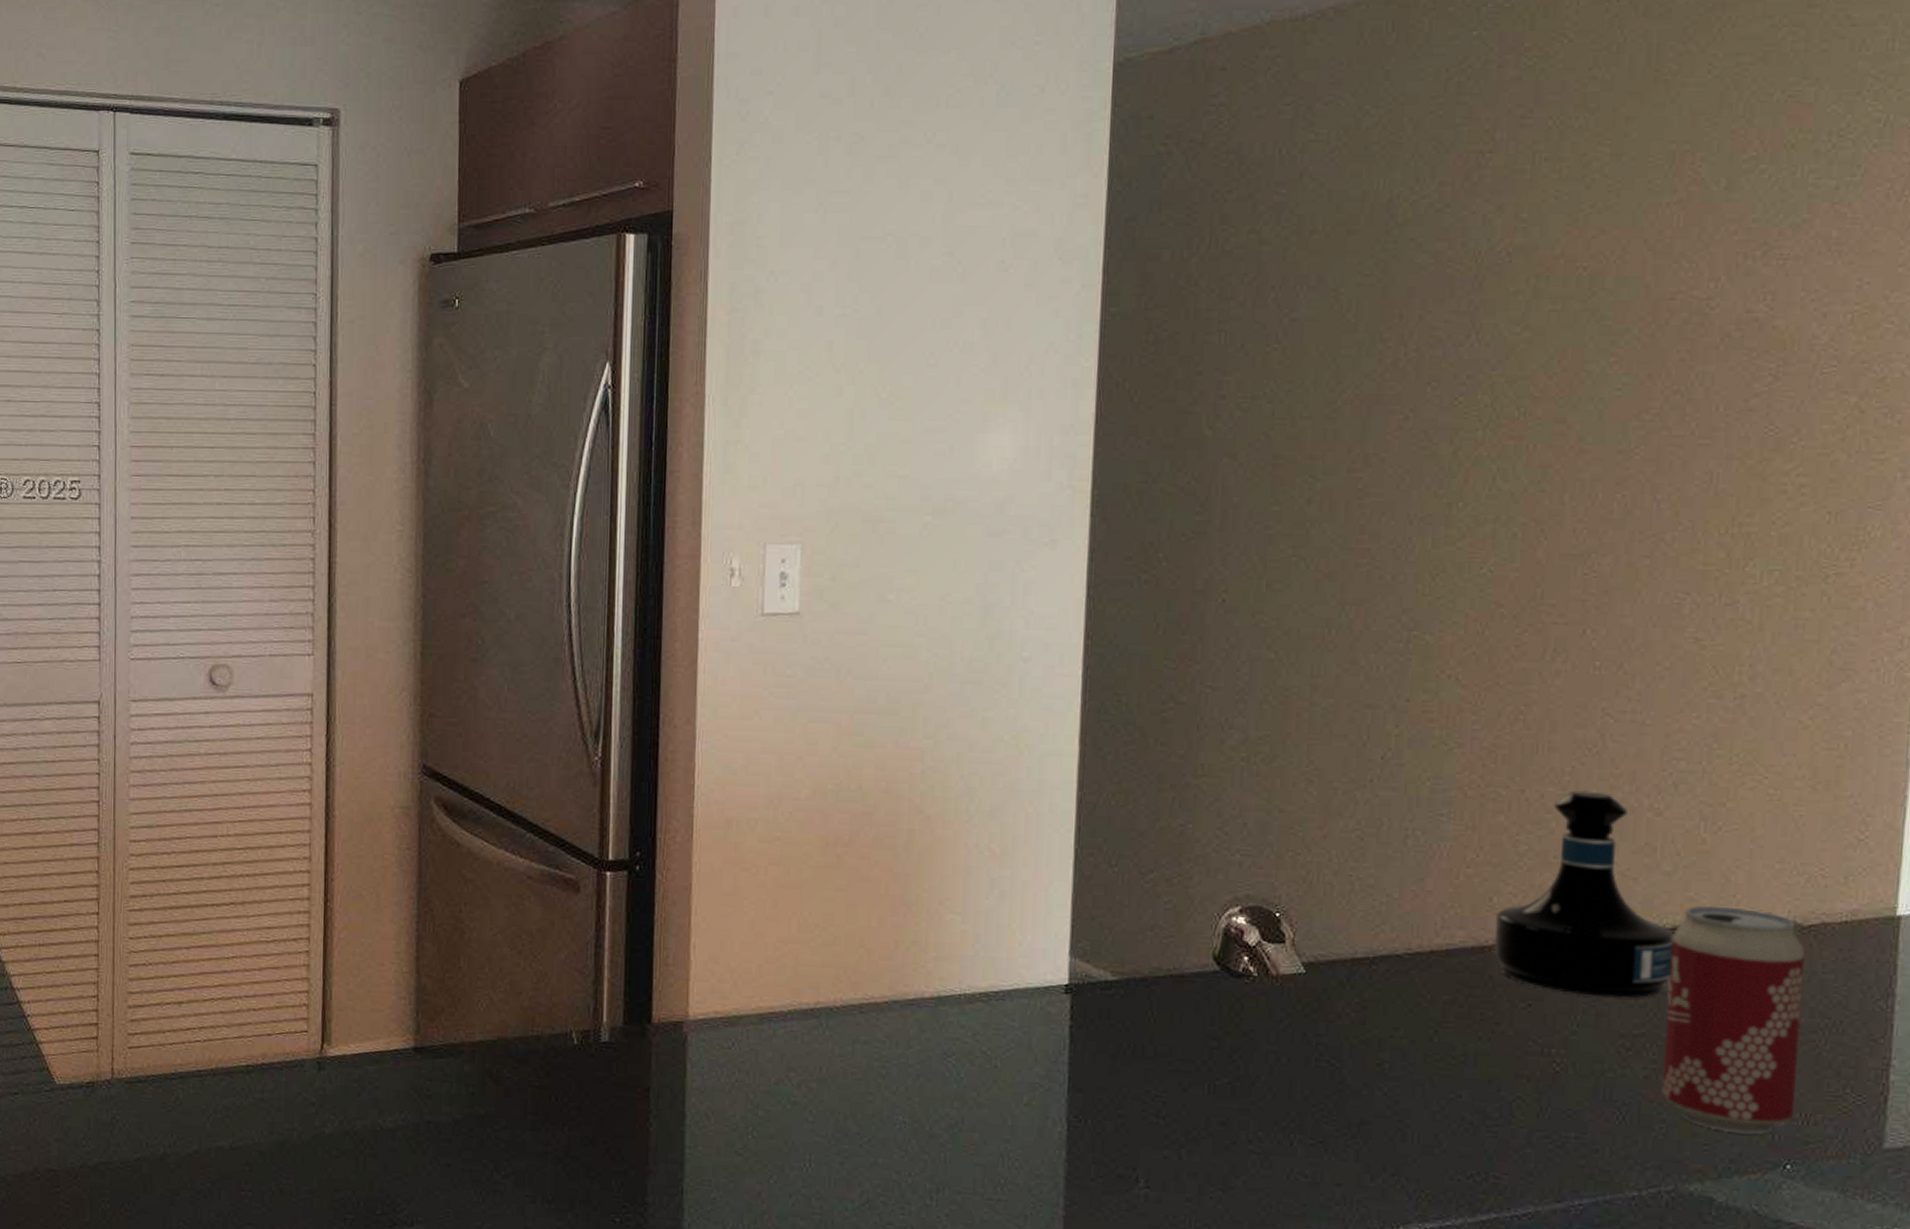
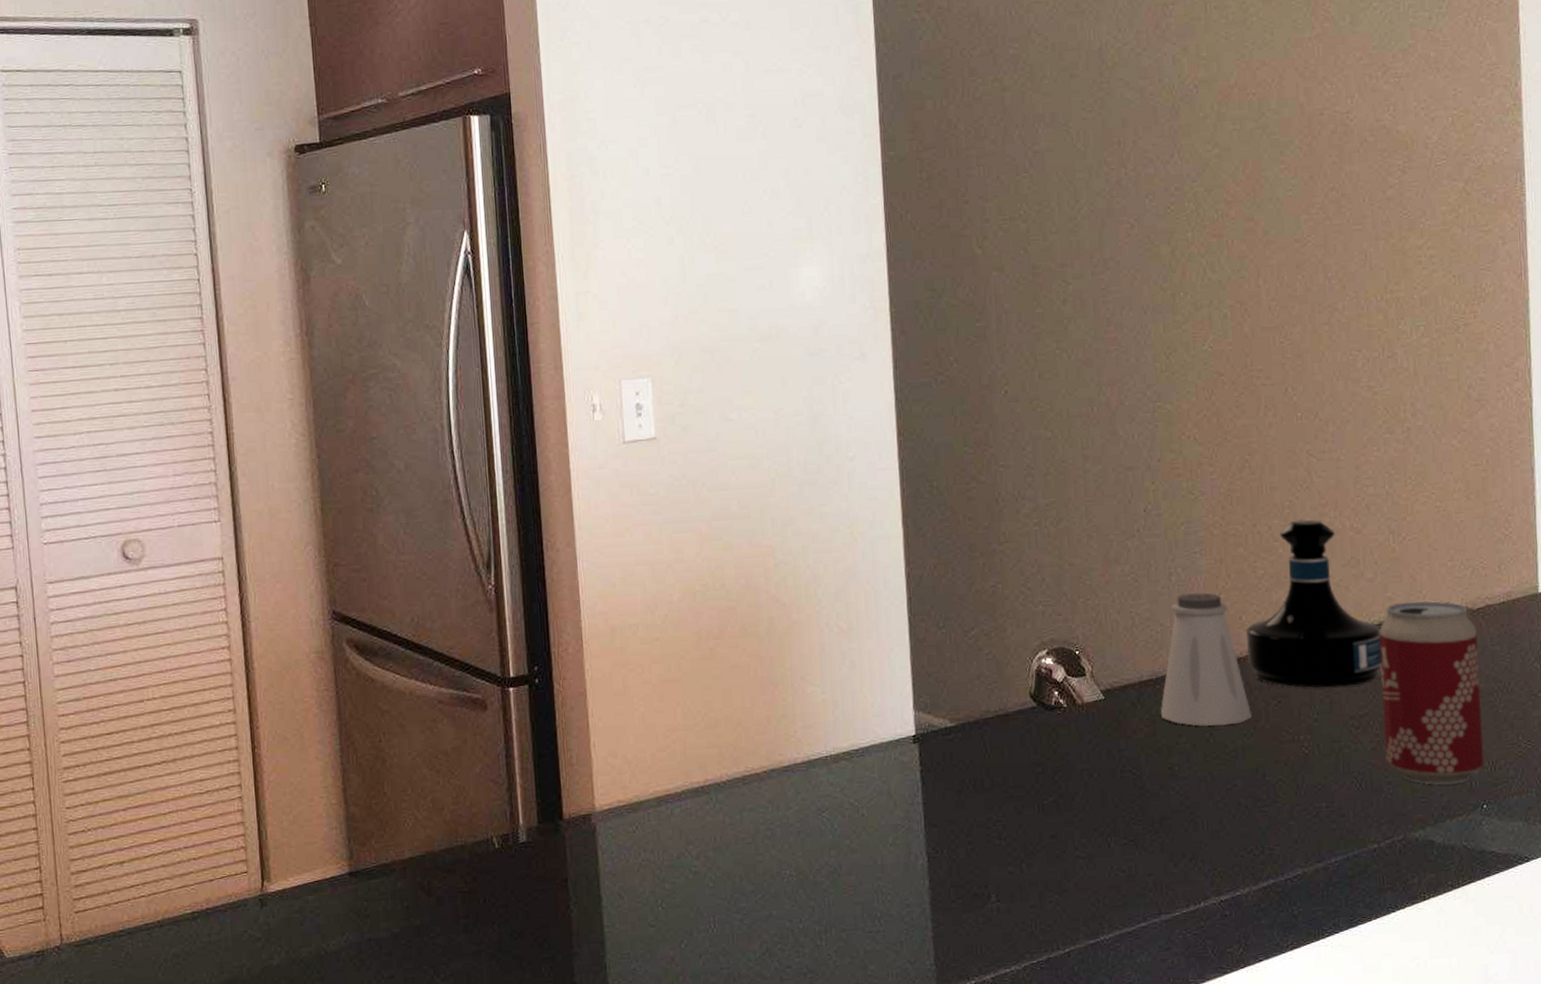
saltshaker: none [1374,861,1492,1024] -> present [1160,592,1253,726]

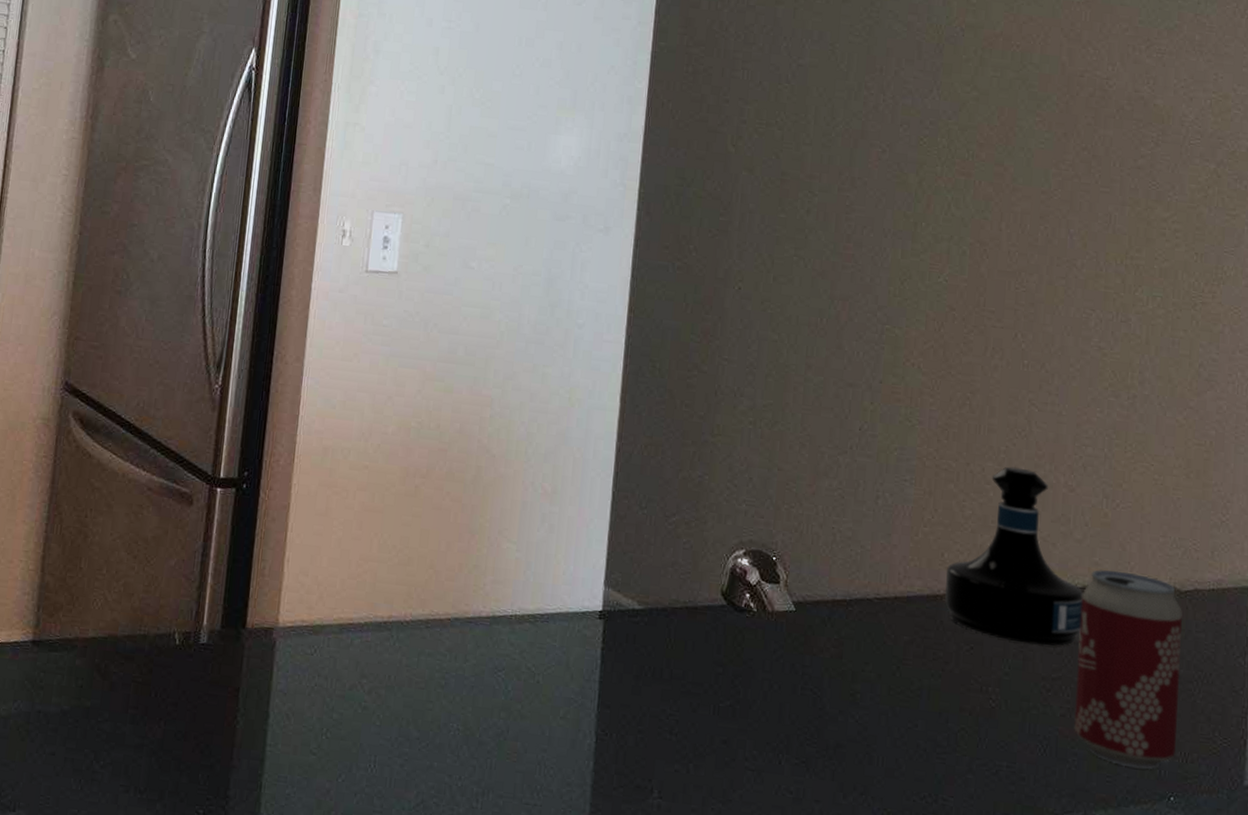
saltshaker: present [1160,592,1253,726] -> none [849,519,943,662]

